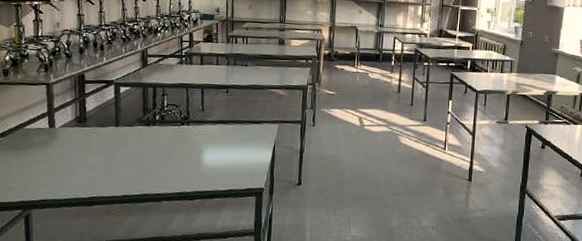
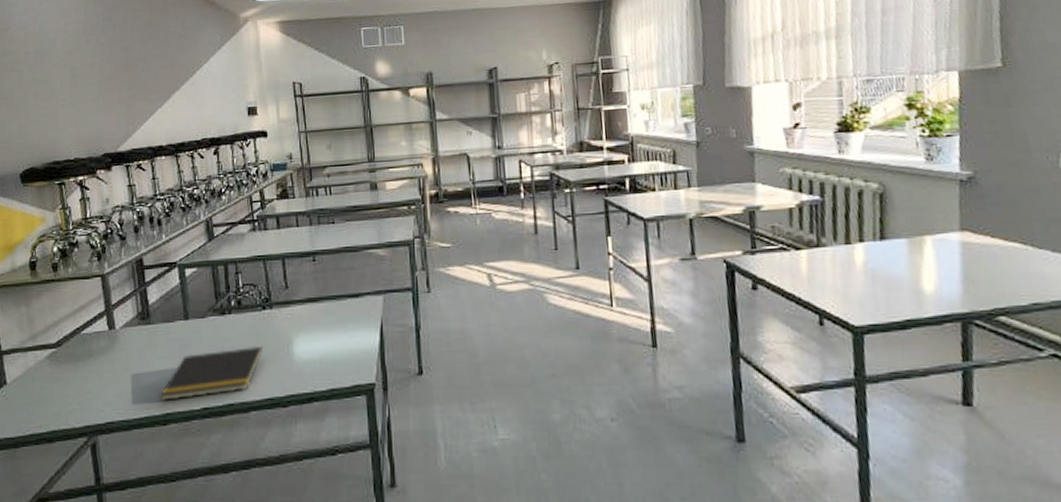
notepad: none [88,152,178,188] -> present [160,345,262,402]

